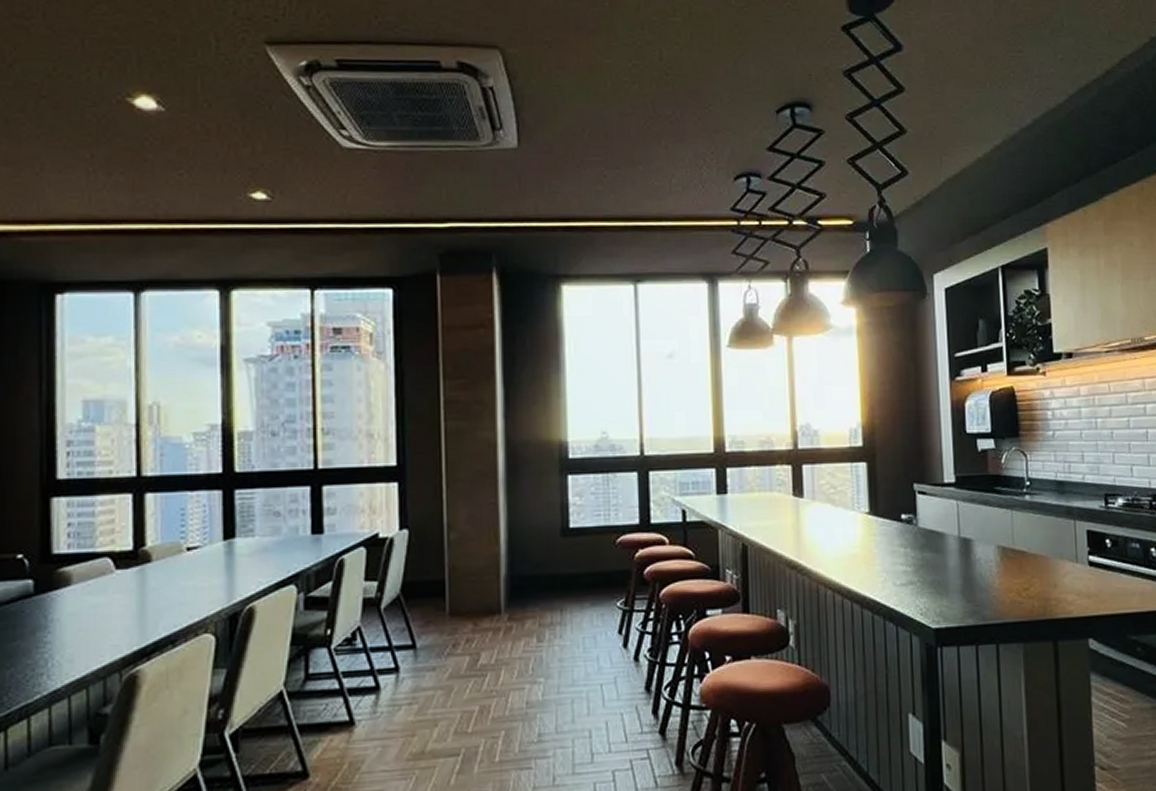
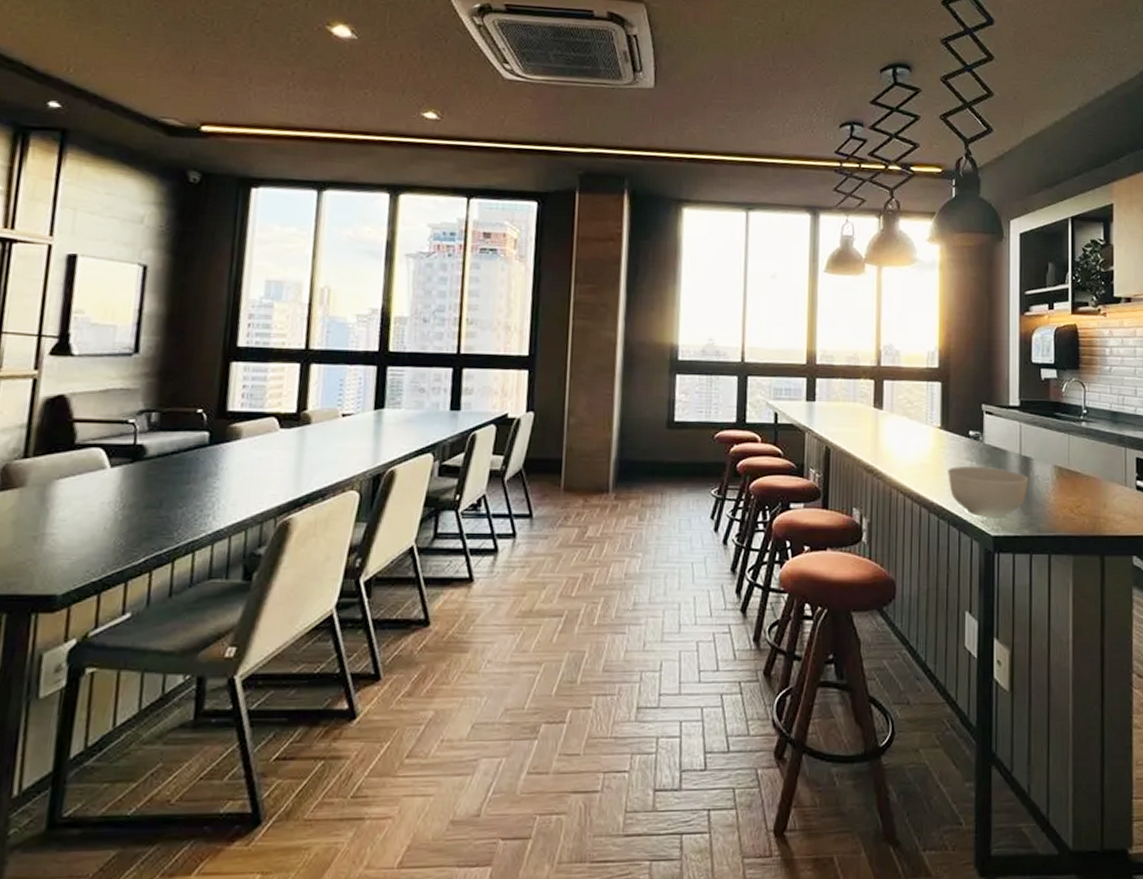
bowl: none [880,553,970,610] -> present [948,466,1029,519]

